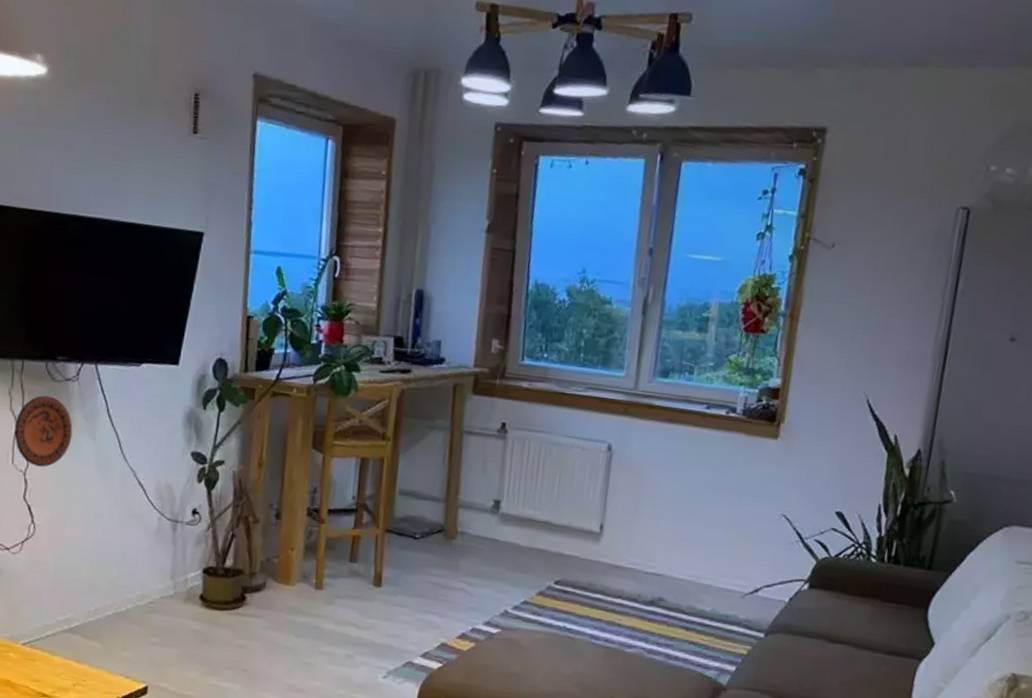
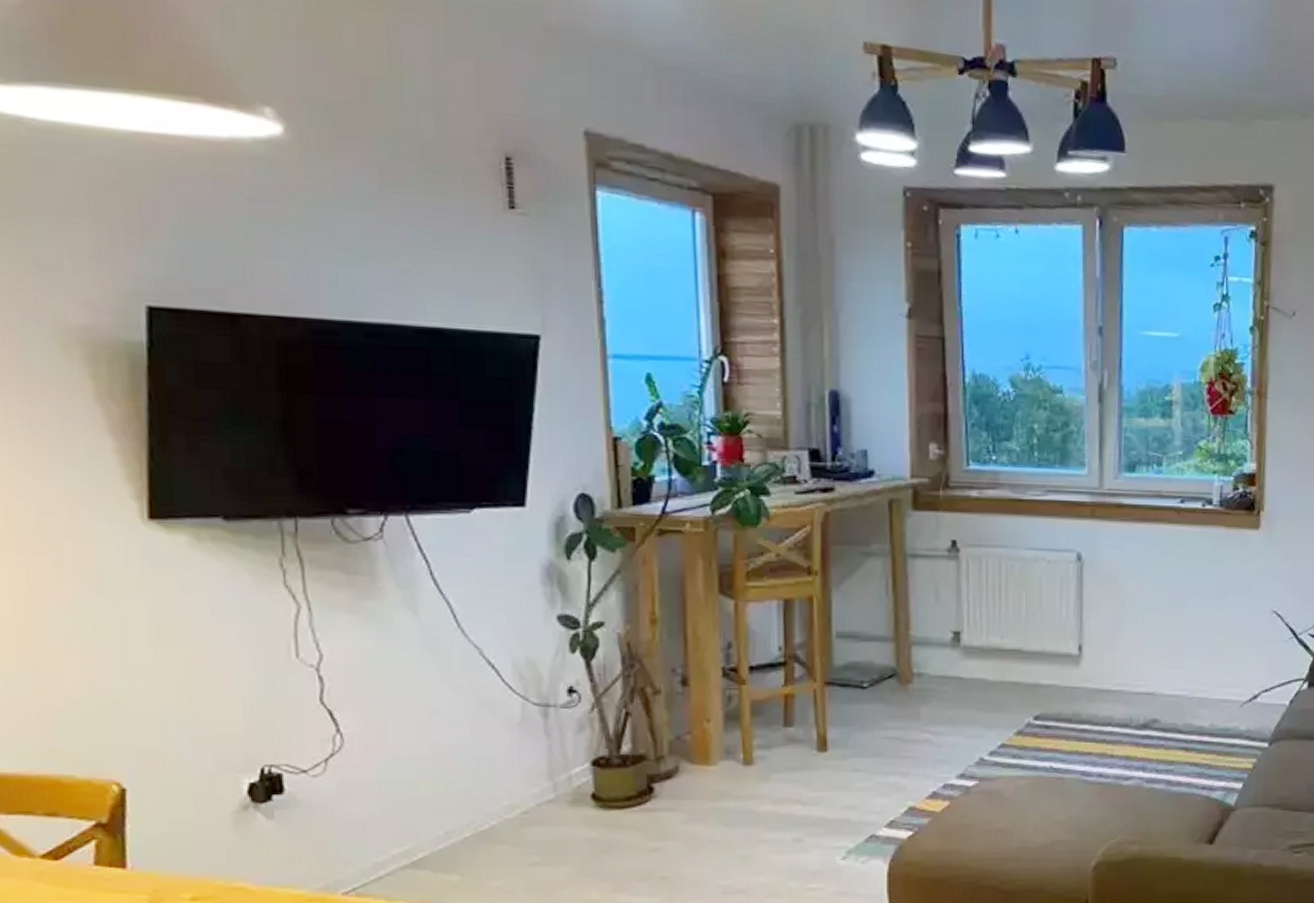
decorative plate: present [14,395,73,467] -> none [294,562,383,657]

